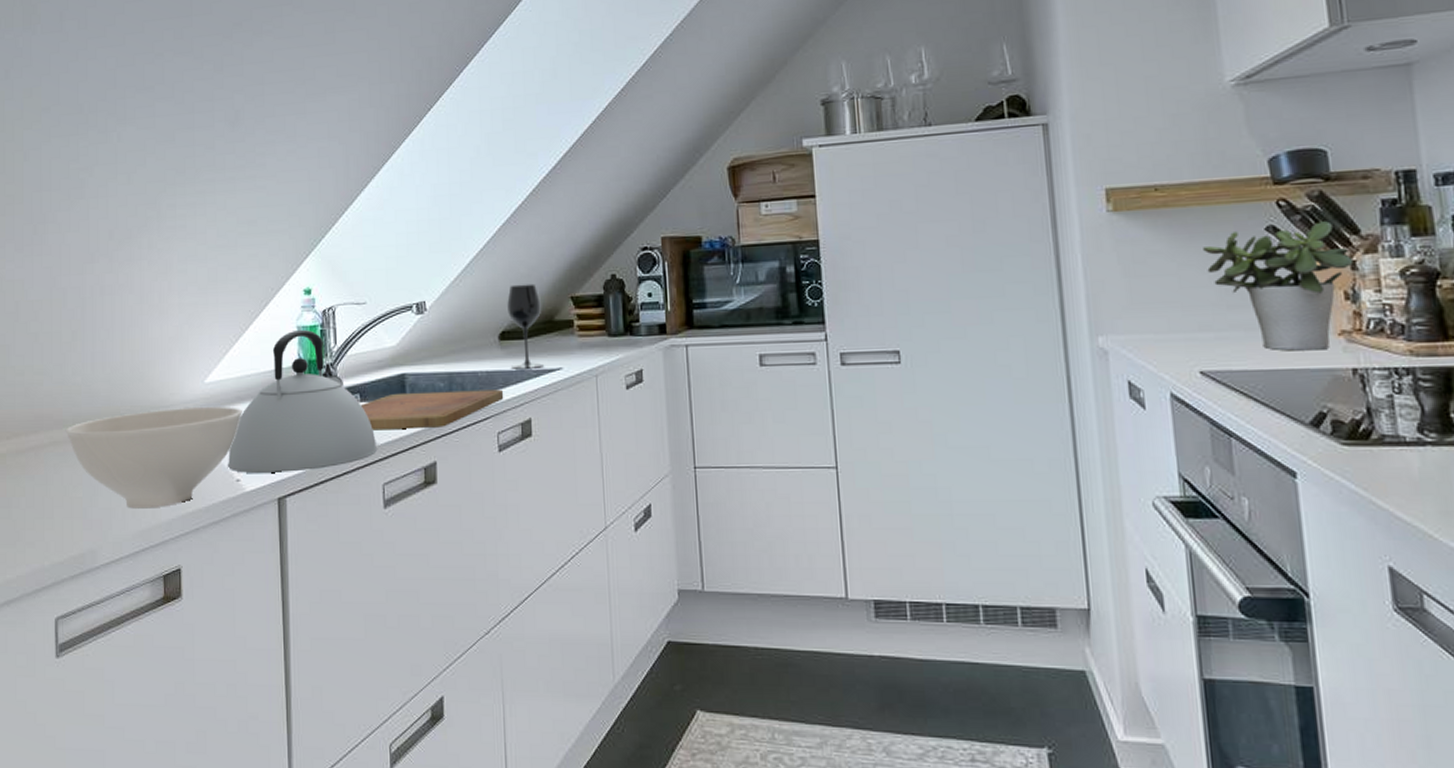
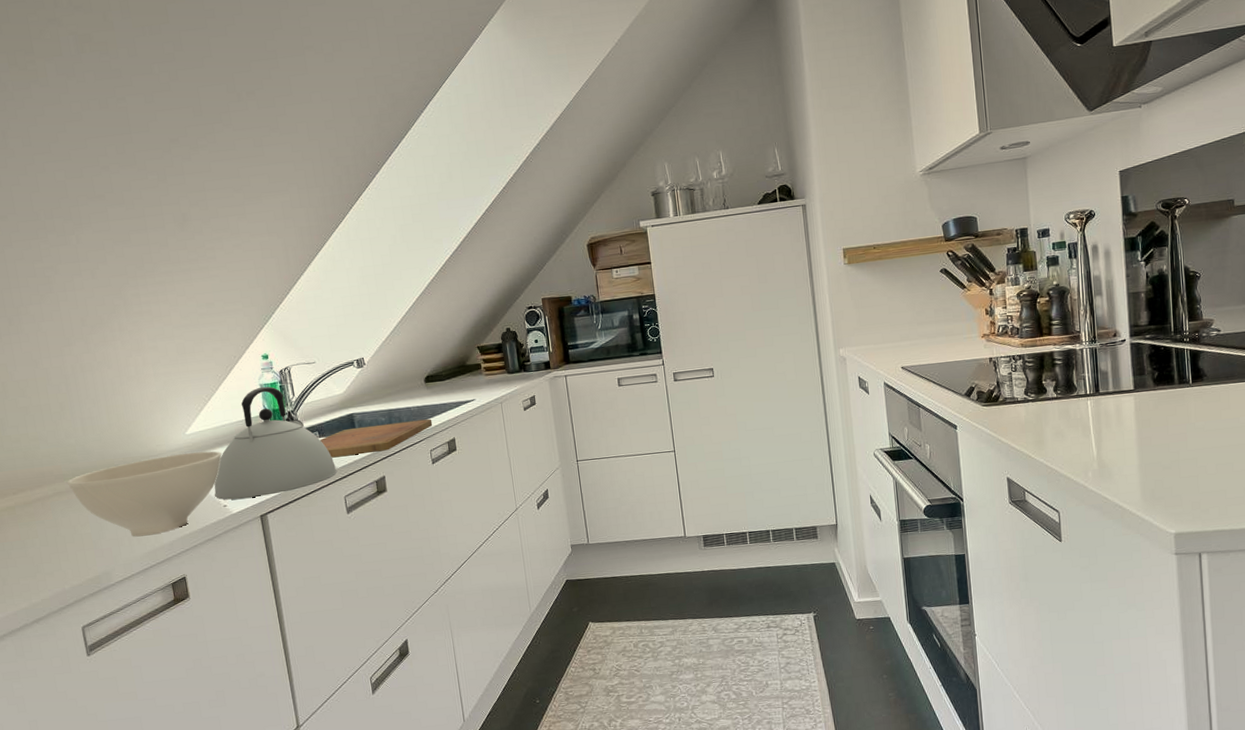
wineglass: present [506,283,543,369] -> none [428,339,461,403]
potted plant: present [1203,221,1354,351] -> none [903,264,991,350]

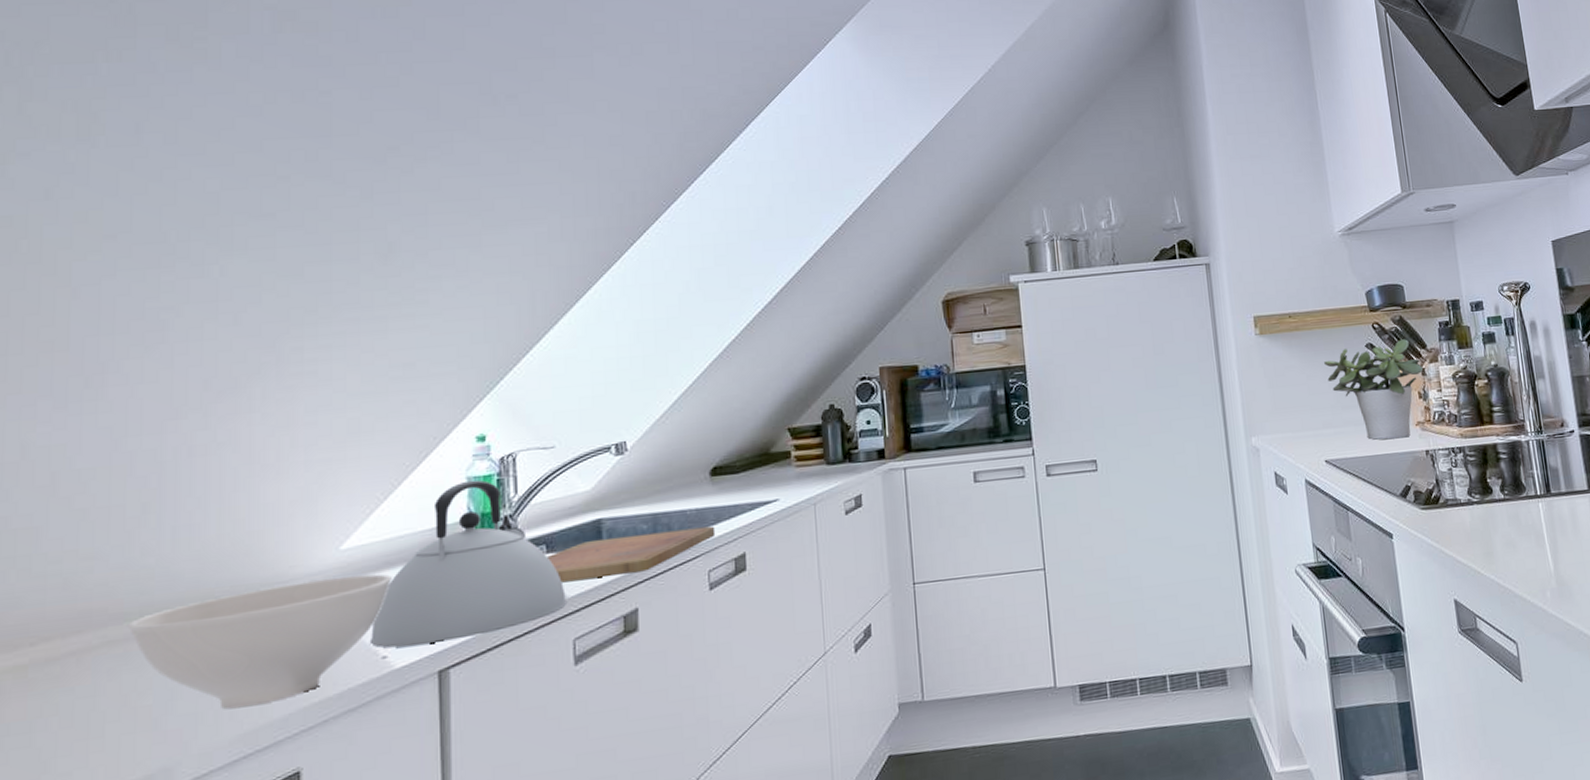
potted plant: none [903,264,991,350] -> present [1324,339,1424,440]

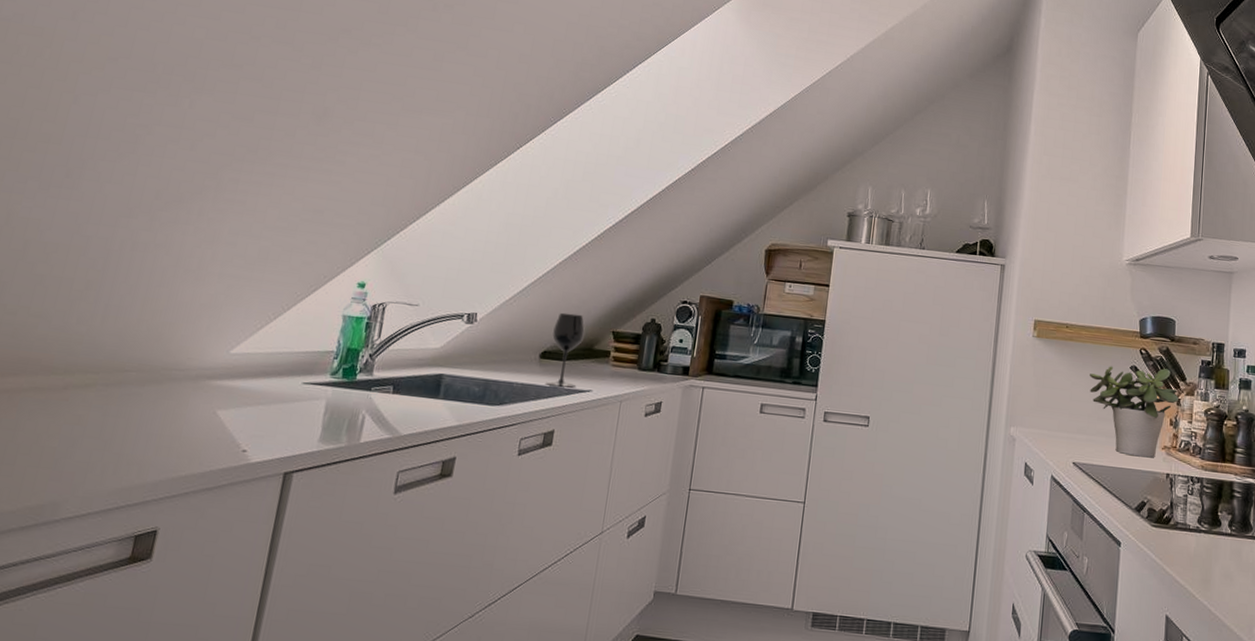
bowl: present [127,574,392,710] -> none [52,370,266,468]
kettle: present [369,479,568,648] -> none [235,318,401,451]
cutting board: present [546,526,716,583] -> none [391,390,534,428]
wineglass: none [718,417,759,505] -> present [546,312,585,388]

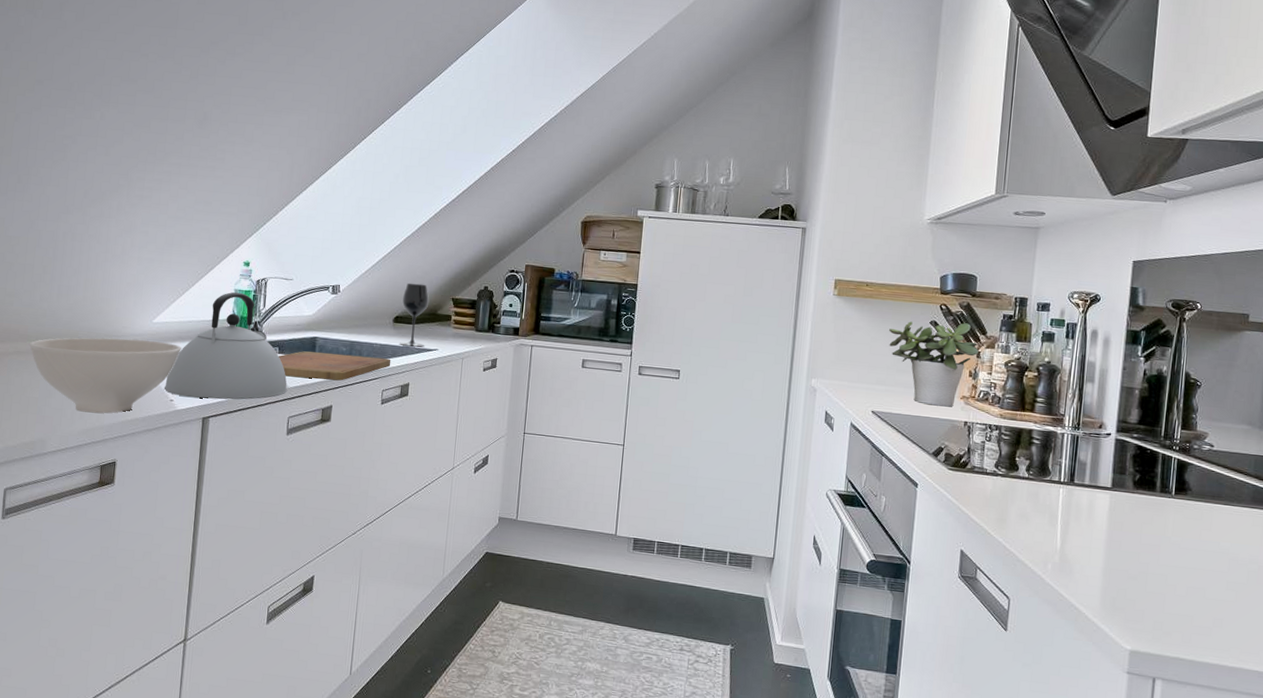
bowl: none [52,370,266,468] -> present [29,337,182,414]
kettle: none [235,318,401,451] -> present [164,292,288,400]
cutting board: none [391,390,534,428] -> present [278,351,391,381]

